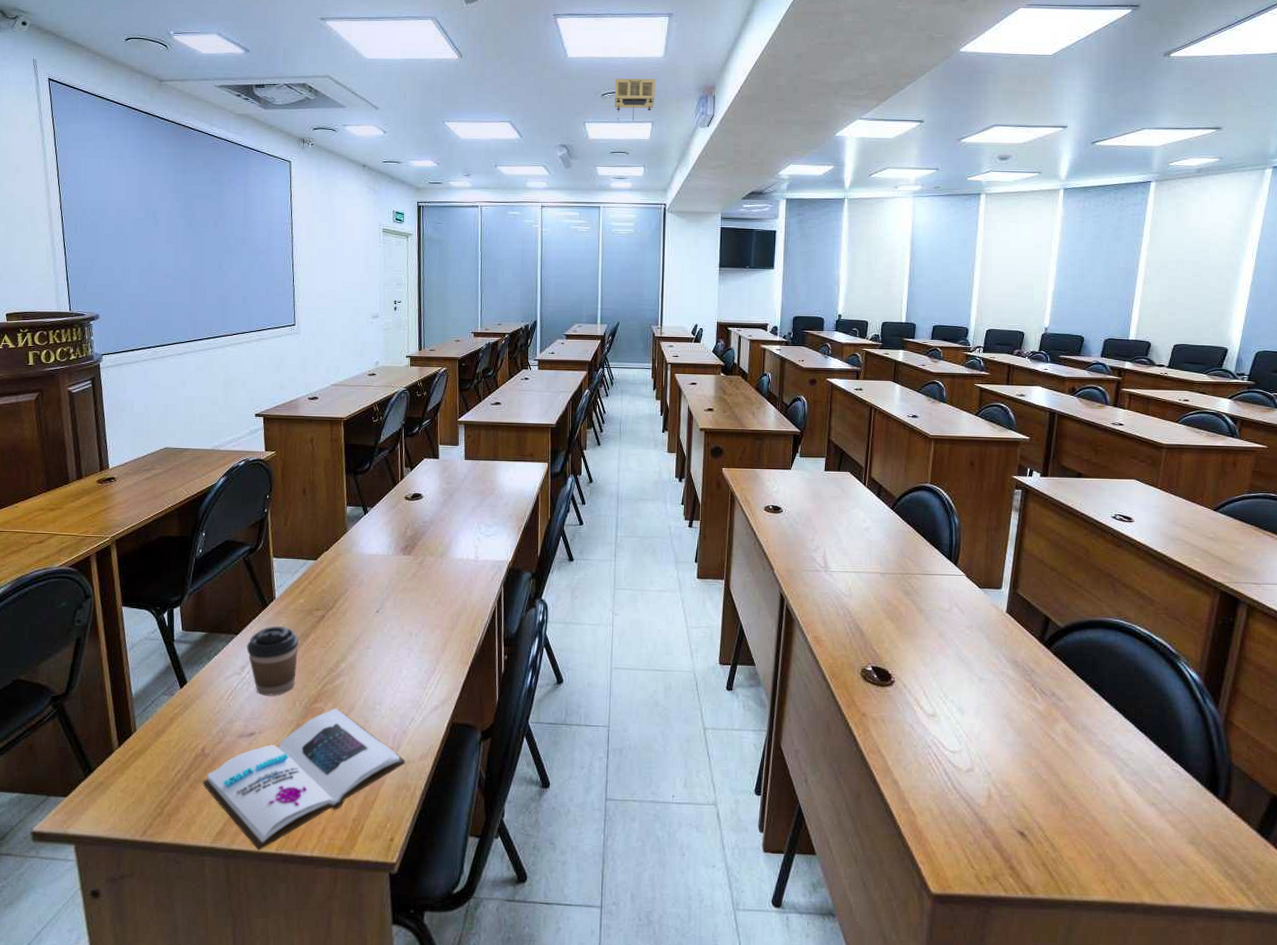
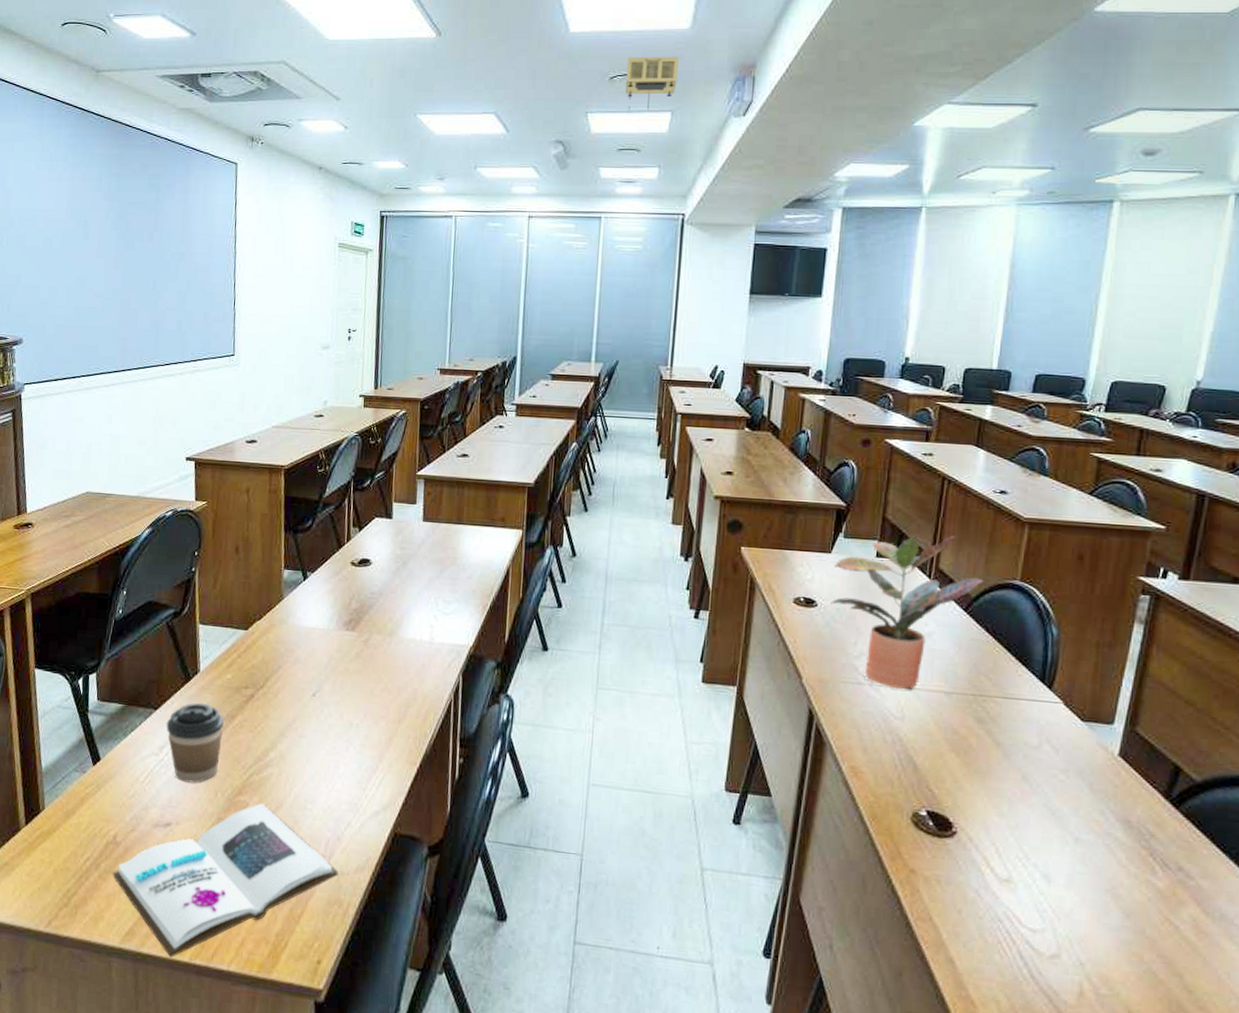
potted plant: none [792,452,904,574] -> present [830,536,984,691]

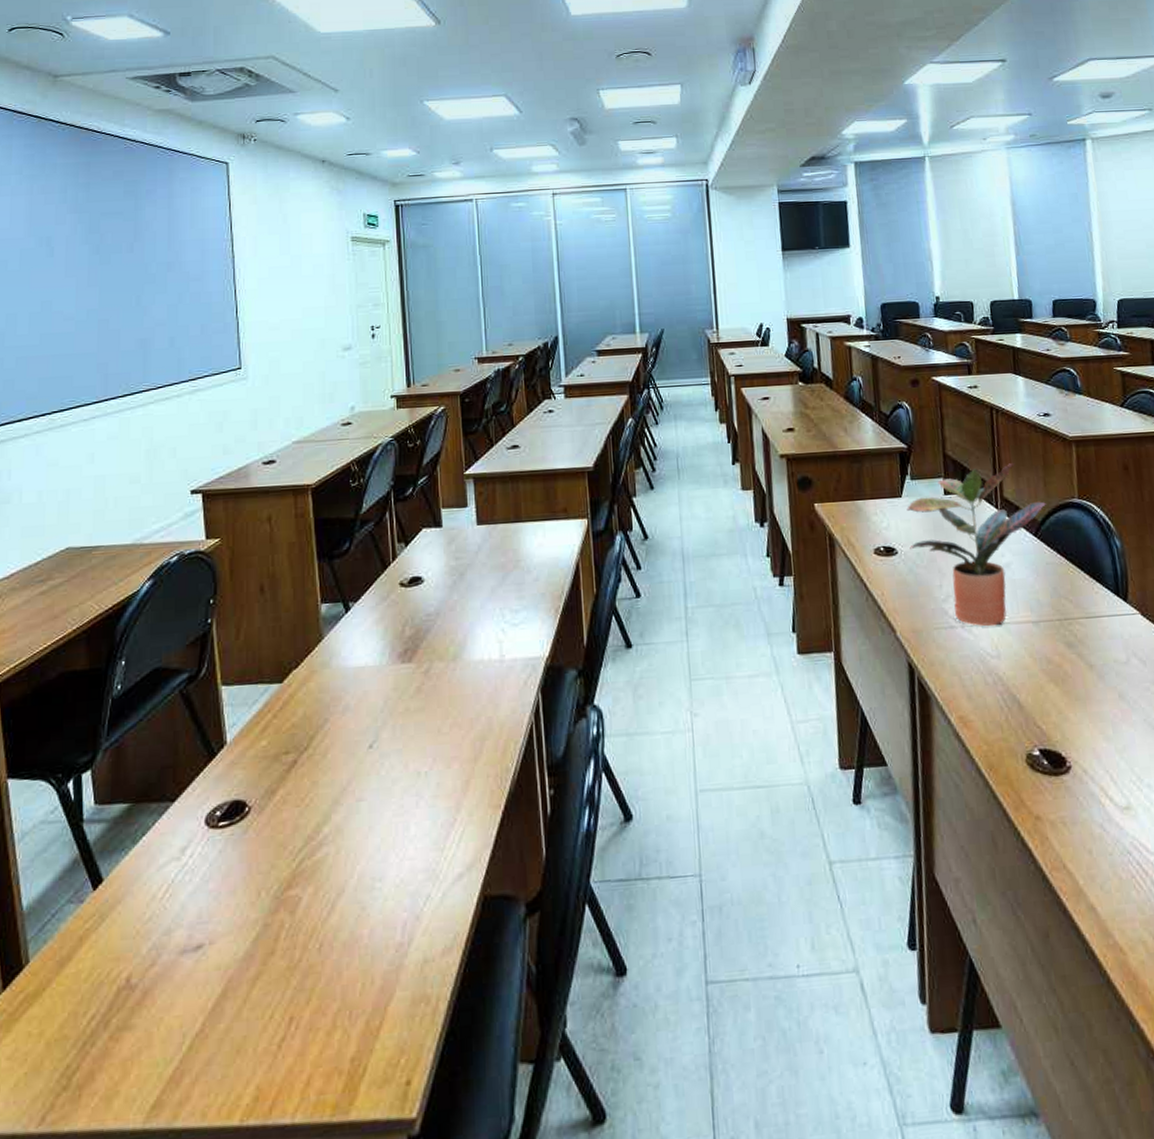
book: present [112,803,339,958] -> none [128,893,422,1127]
coffee cup: present [166,702,224,783] -> none [188,782,261,887]
projector: present [625,56,679,110] -> none [631,33,682,85]

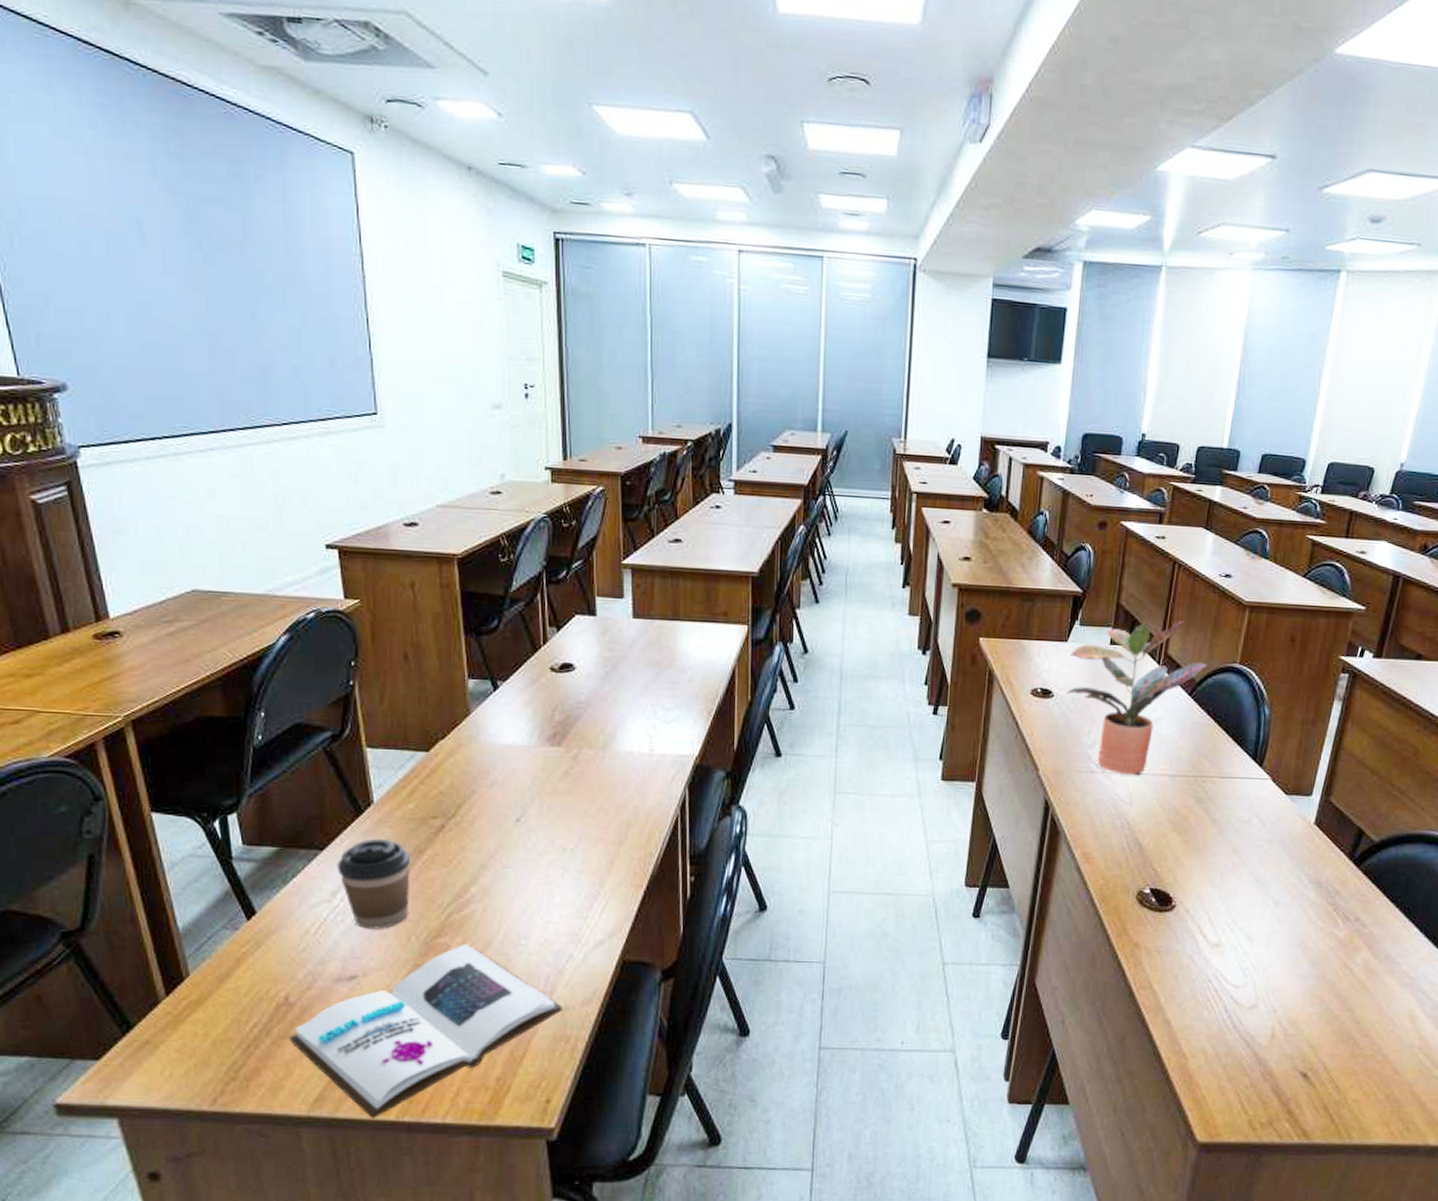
book: none [128,893,422,1127] -> present [289,944,563,1119]
coffee cup: none [188,782,261,887] -> present [337,838,410,929]

